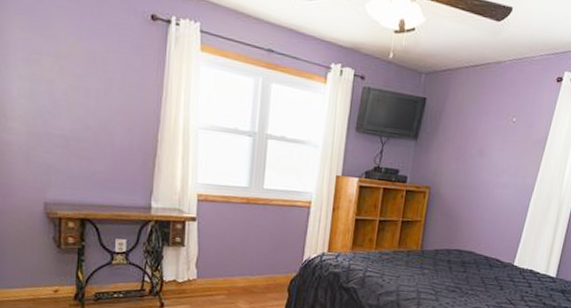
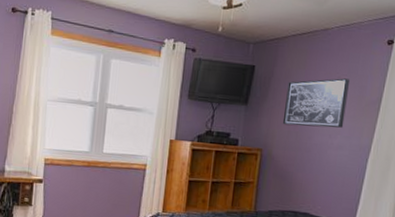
wall art: none [451,115,519,167] -> present [282,78,349,128]

